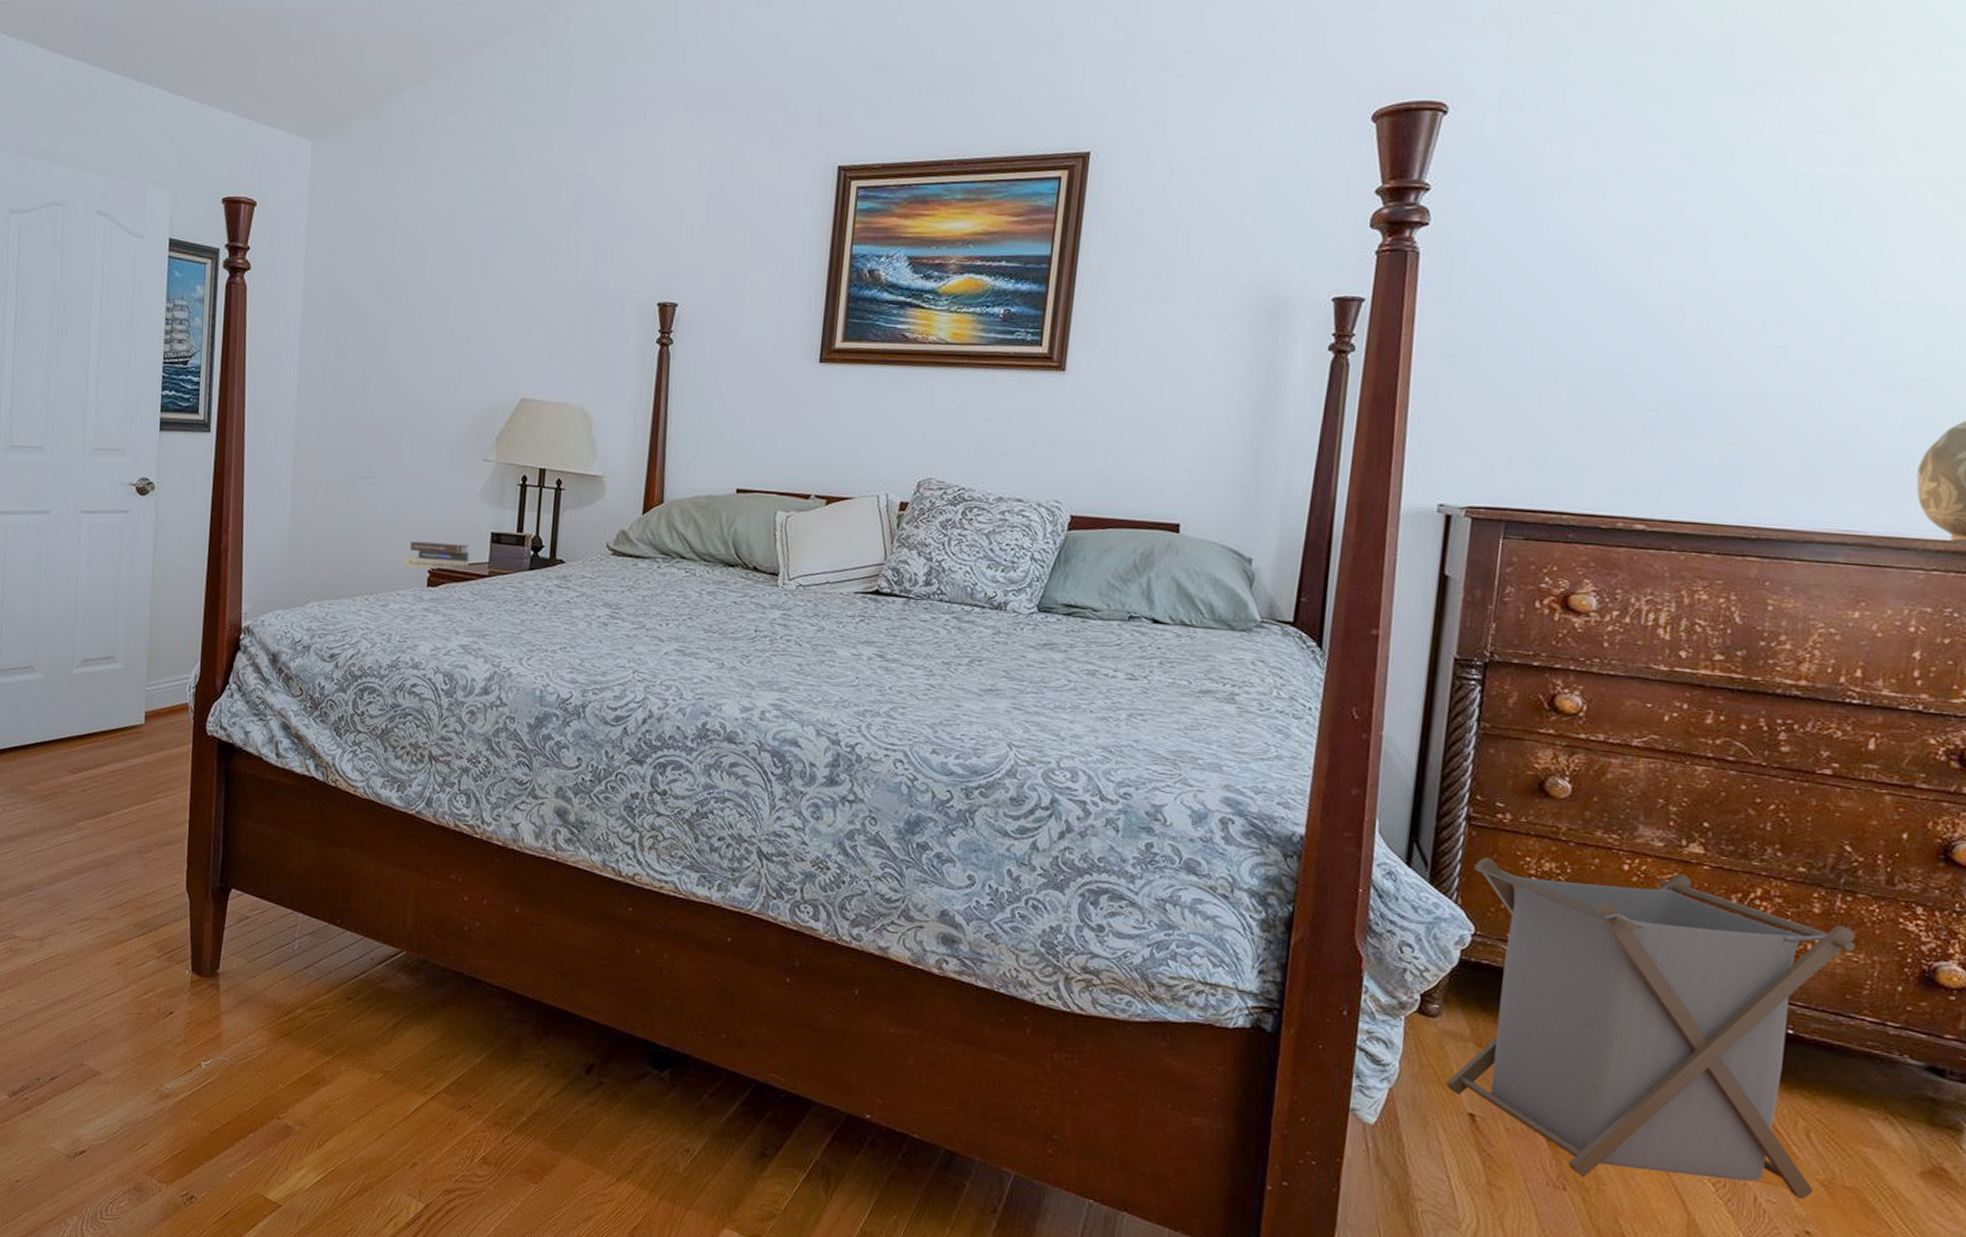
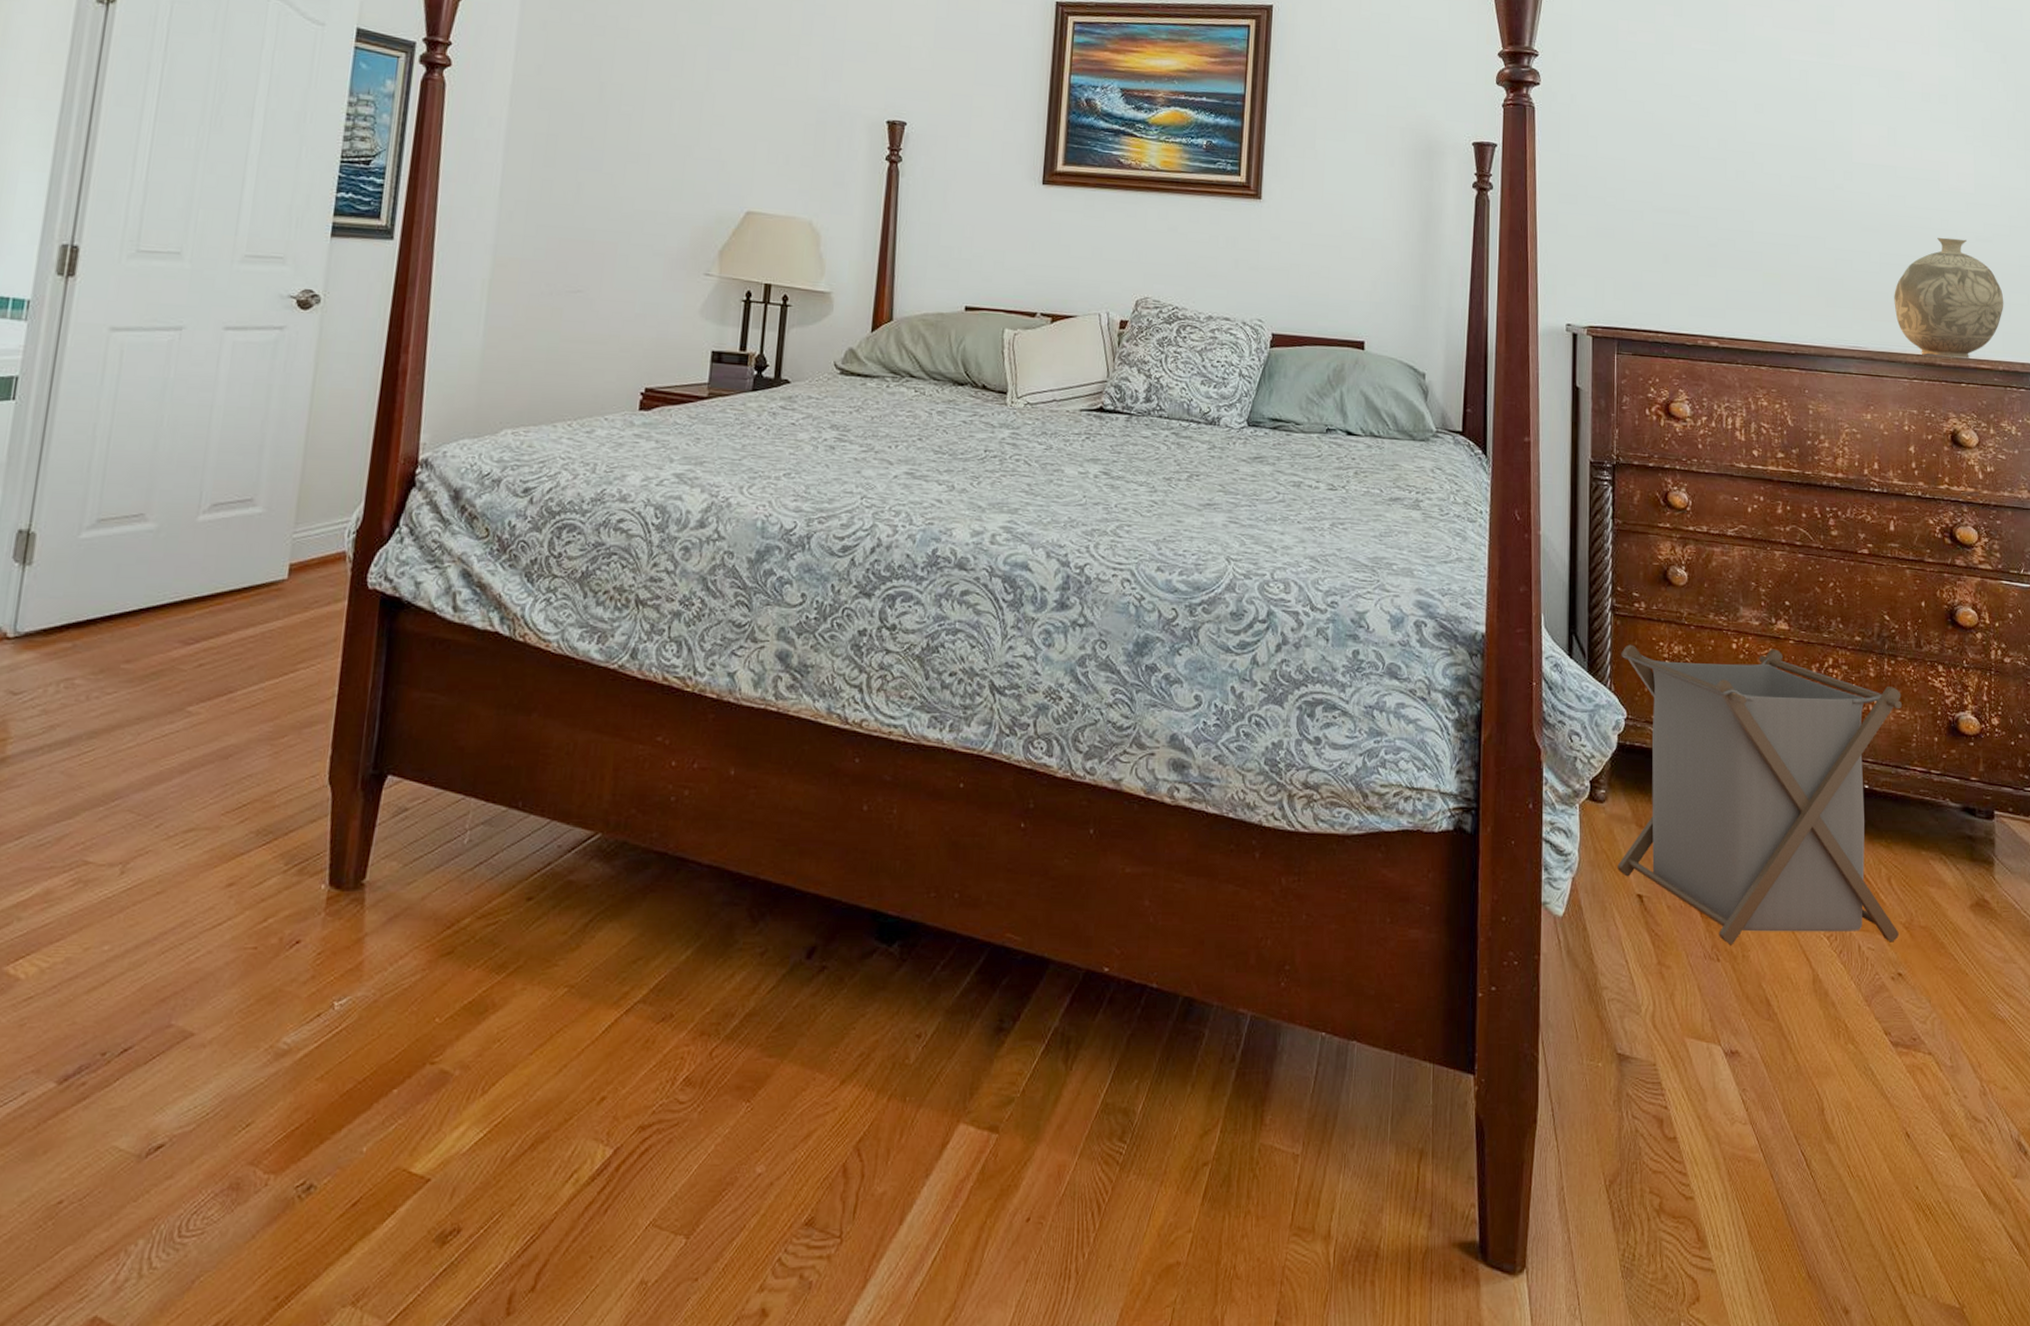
books: present [404,541,470,571] -> none [614,360,688,393]

